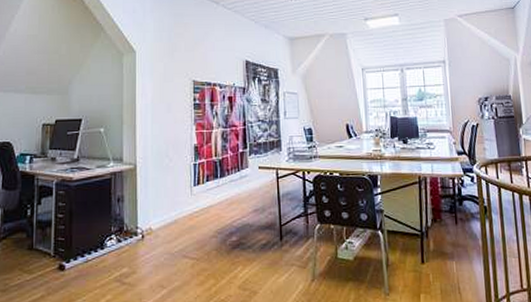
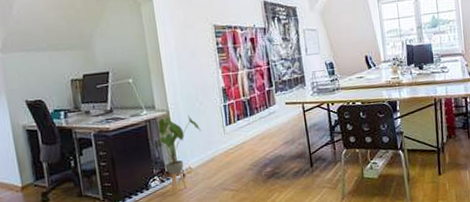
house plant: none [113,171,168,256] -> present [152,115,202,194]

